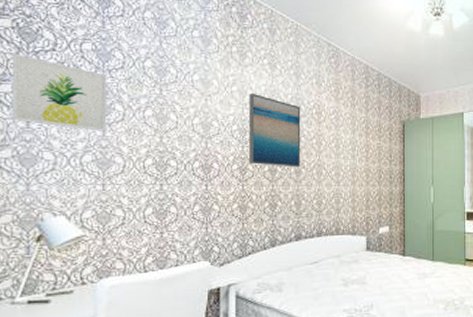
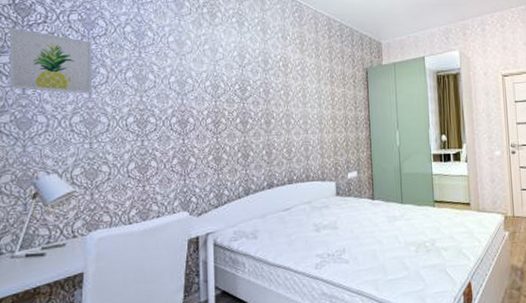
wall art: present [249,92,301,168] -> none [220,50,270,119]

